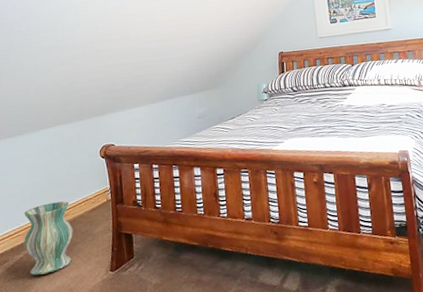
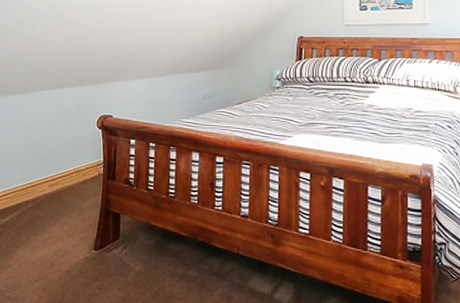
vase: present [24,201,74,275] -> none [11,169,62,242]

